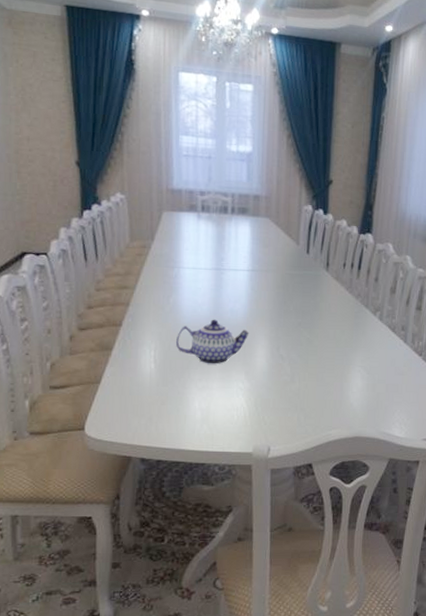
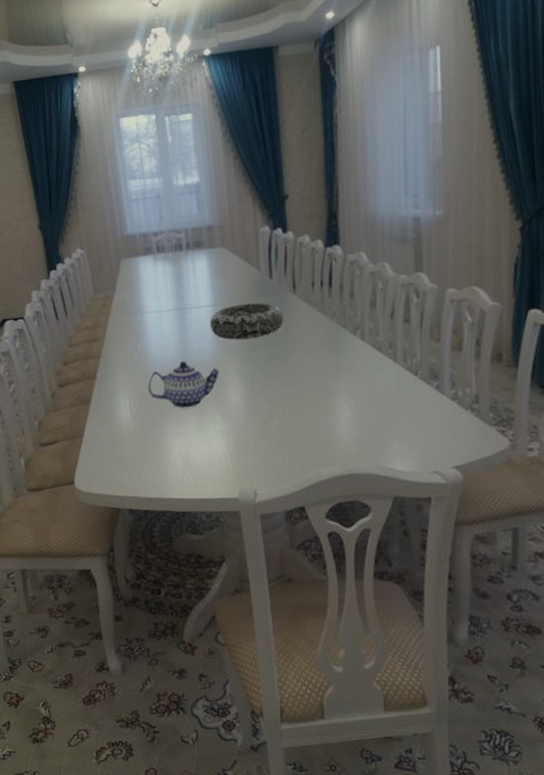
decorative bowl: none [246,273,315,307] -> present [210,302,284,340]

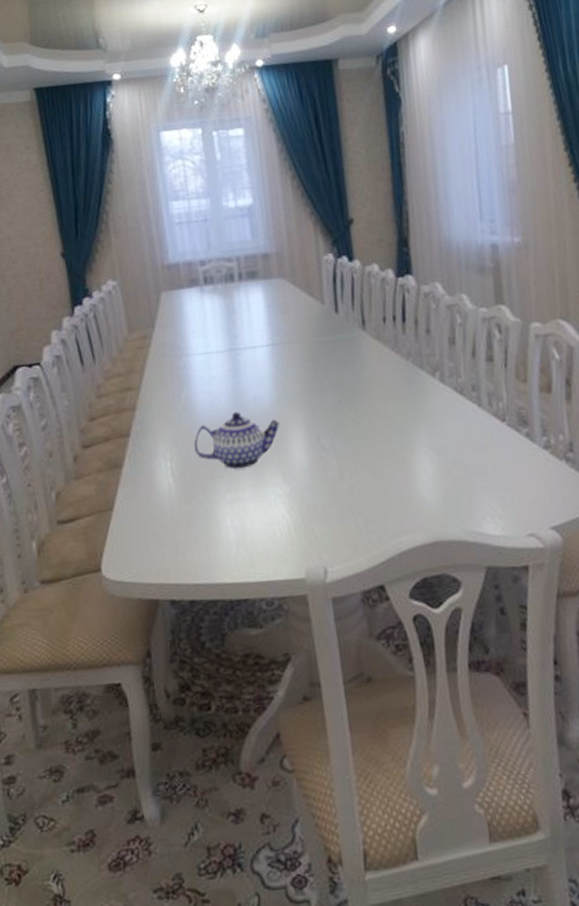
decorative bowl: present [210,302,284,340] -> none [267,341,353,386]

